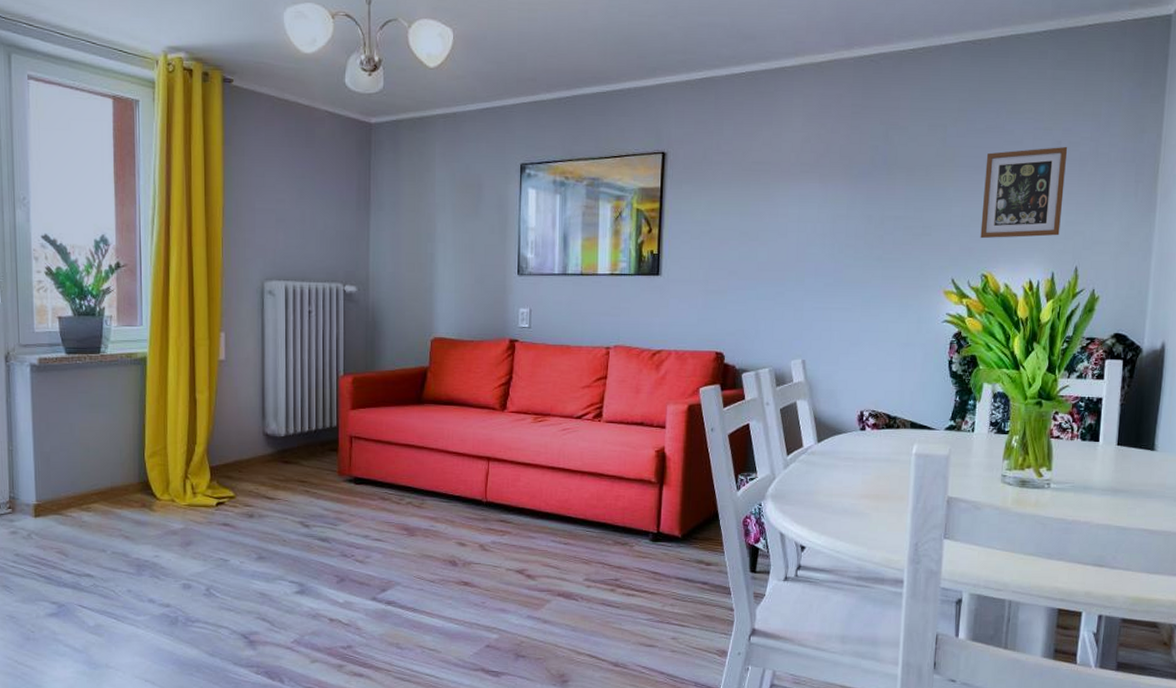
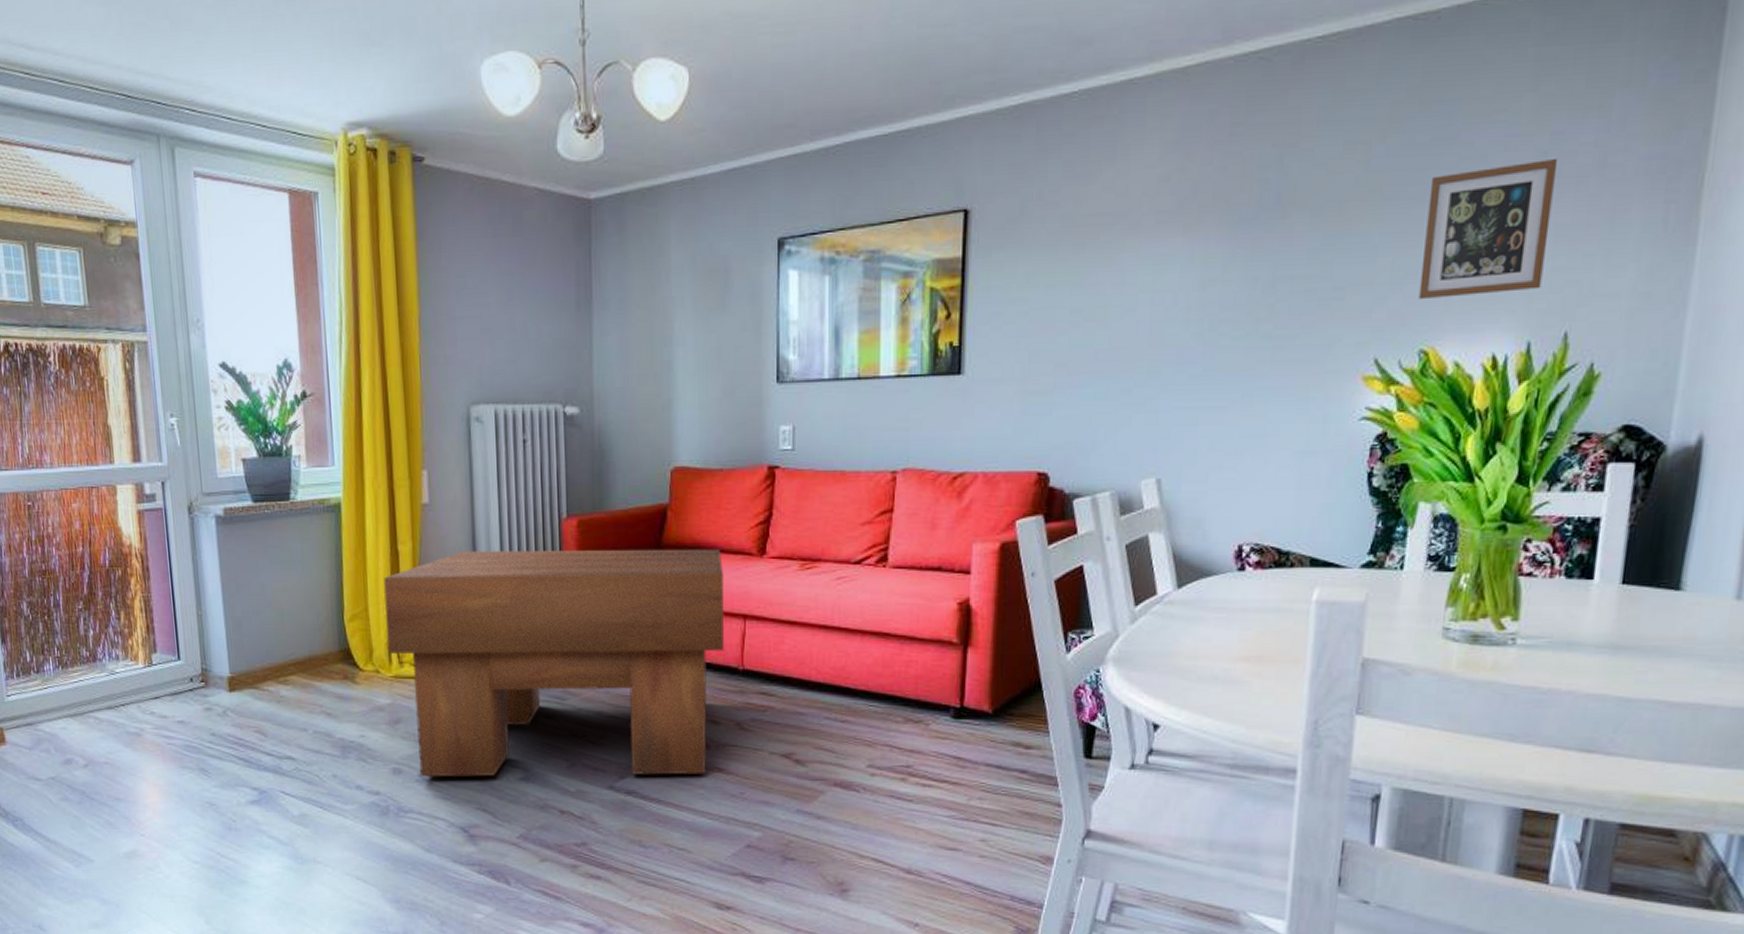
coffee table: none [182,400,473,592] -> present [384,548,725,777]

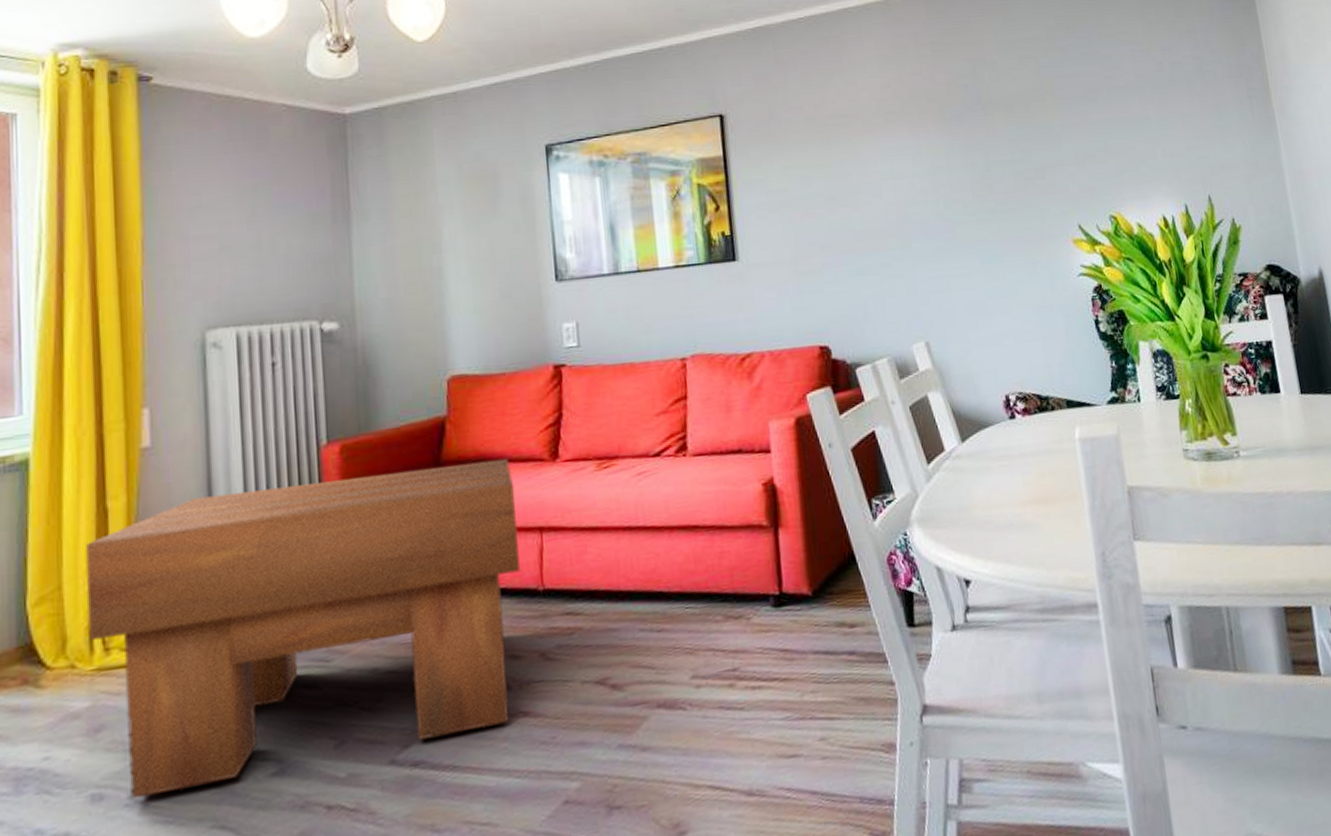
picture frame: present [1418,157,1559,300] -> none [1087,66,1184,176]

